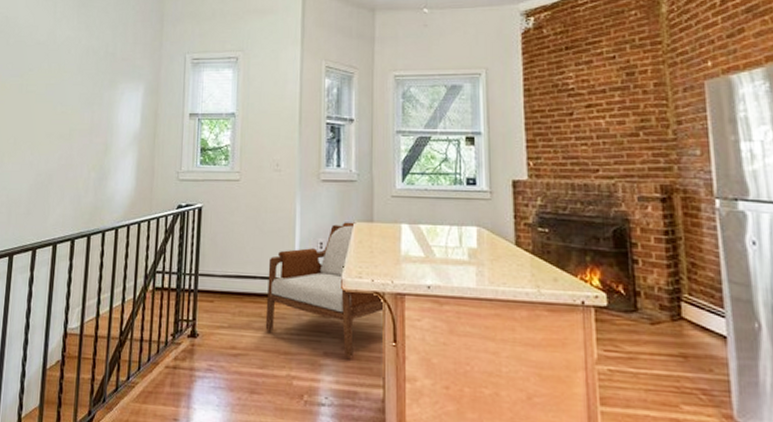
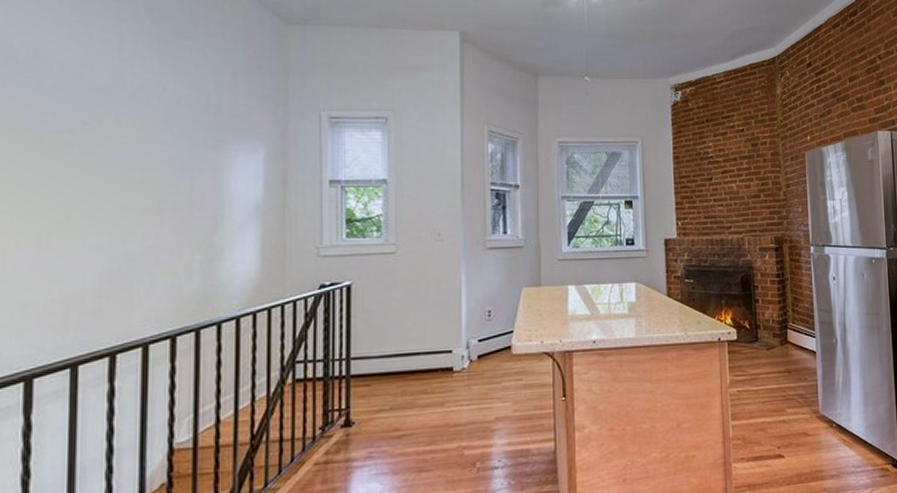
armchair: present [265,222,384,359] -> none [432,288,554,420]

